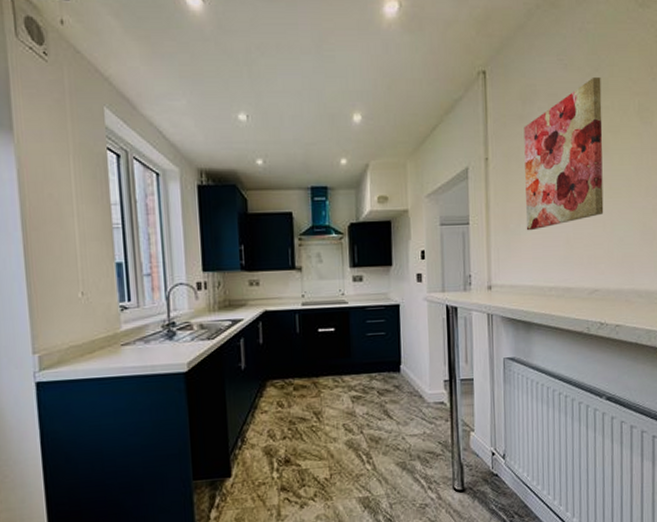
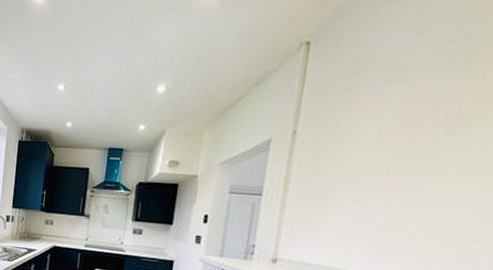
wall art: present [523,76,604,231] -> none [331,43,473,210]

